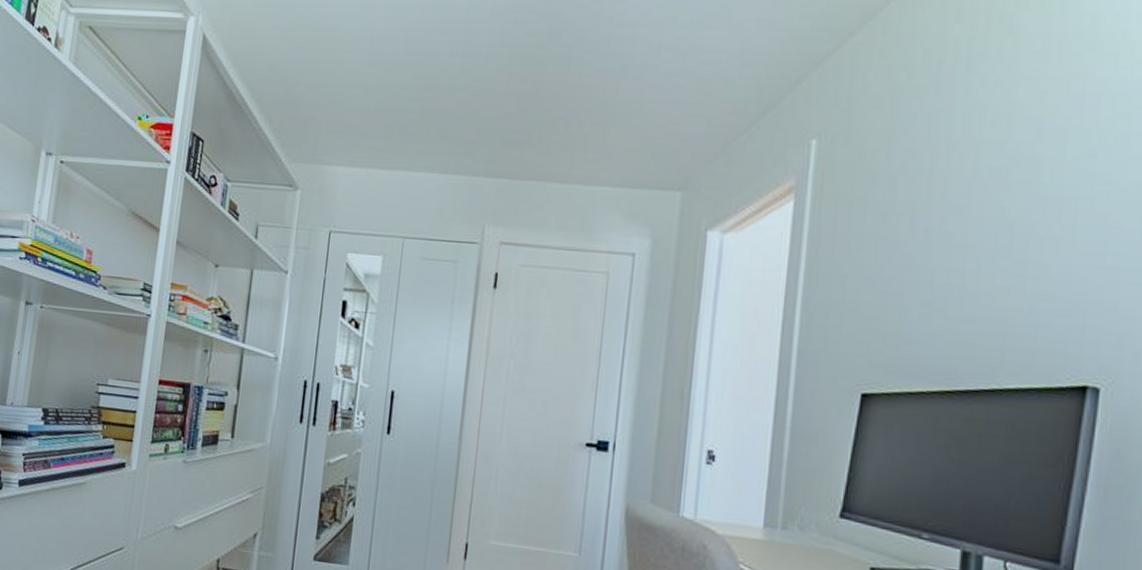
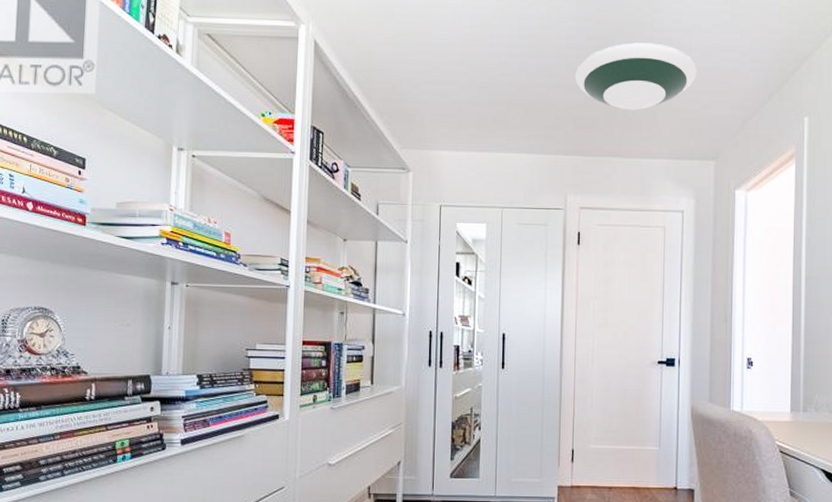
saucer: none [507,40,667,125] -> present [575,43,697,110]

